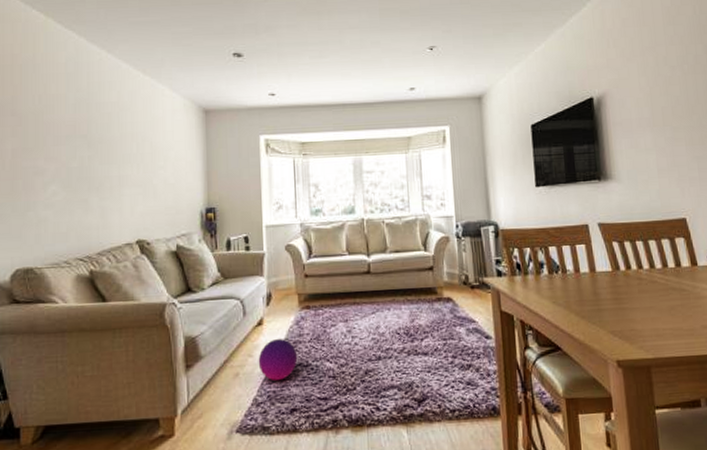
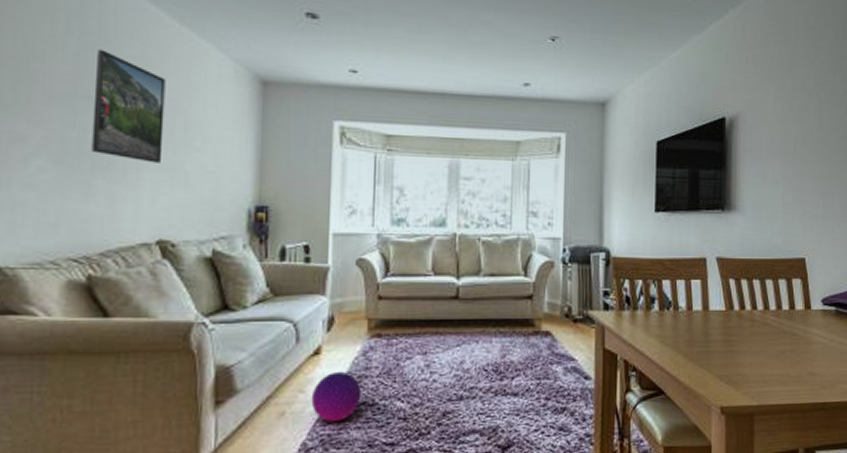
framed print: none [87,100,137,181] -> present [91,49,166,163]

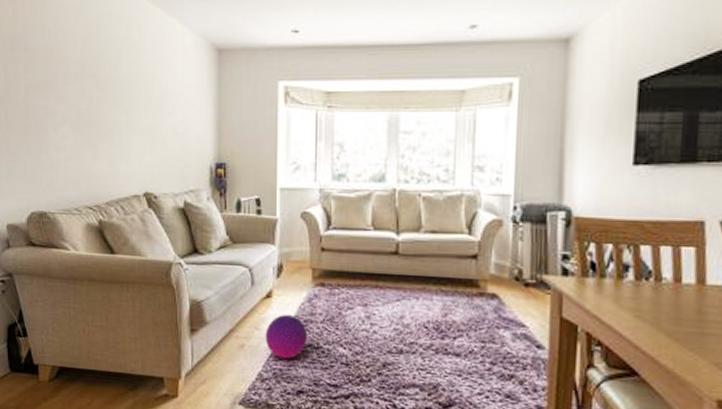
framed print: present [91,49,166,163] -> none [96,34,145,128]

